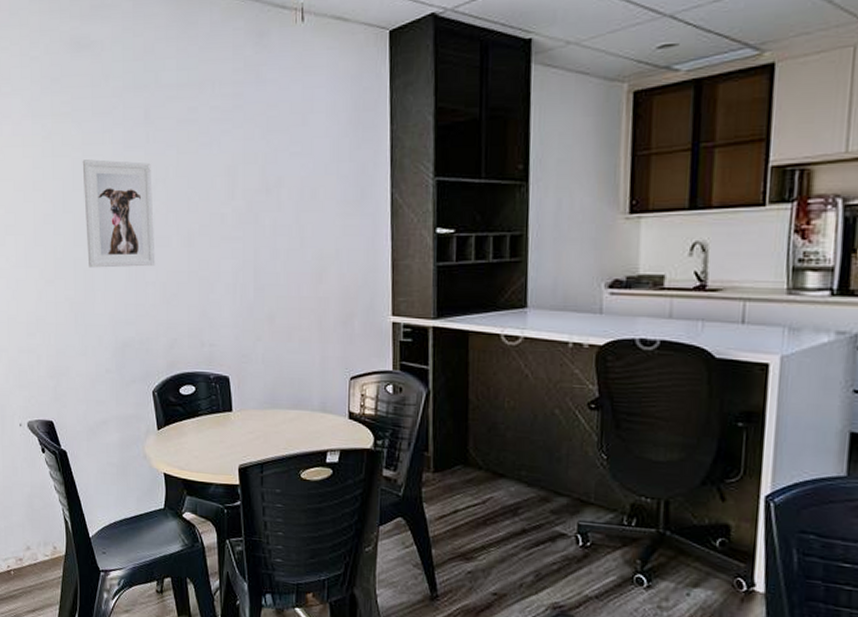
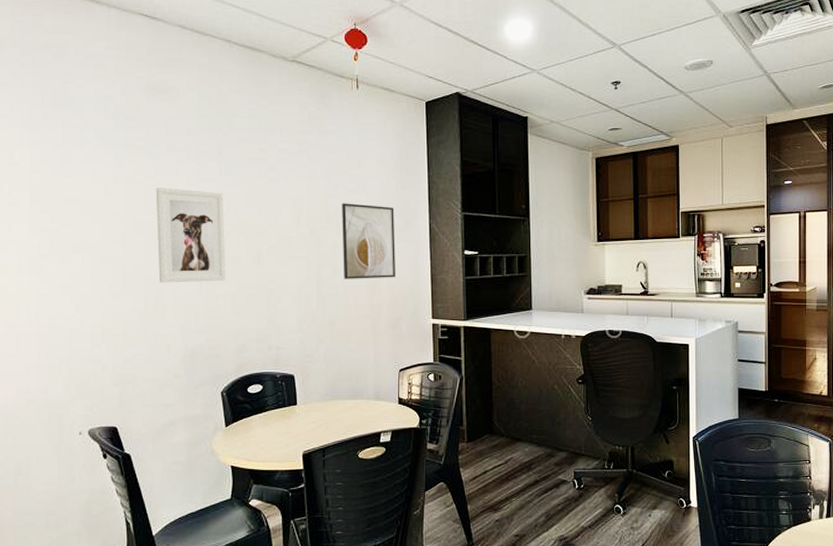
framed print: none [283,170,348,265] -> present [342,203,396,279]

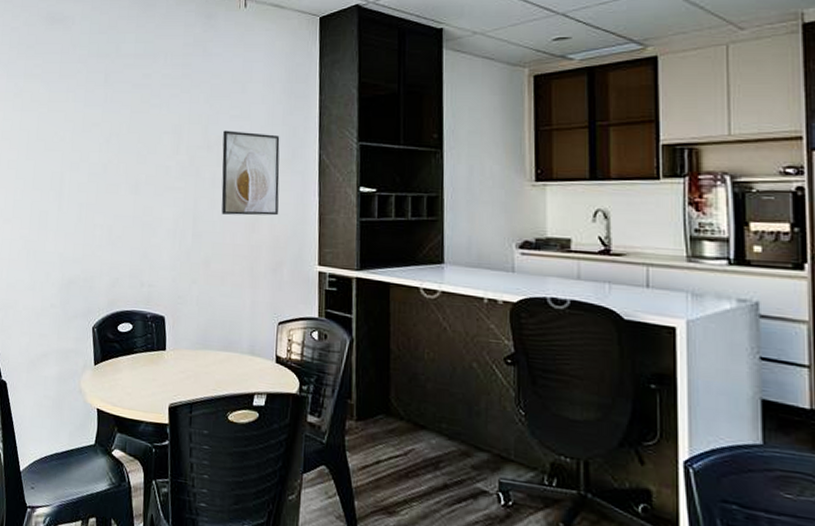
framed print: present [155,188,226,283] -> none [44,114,107,211]

